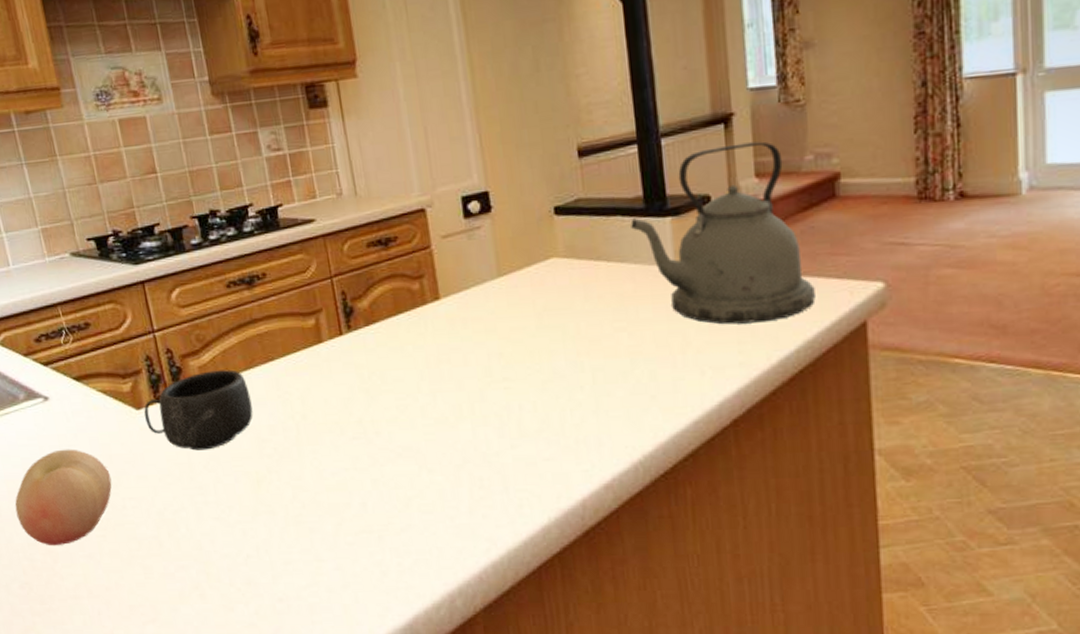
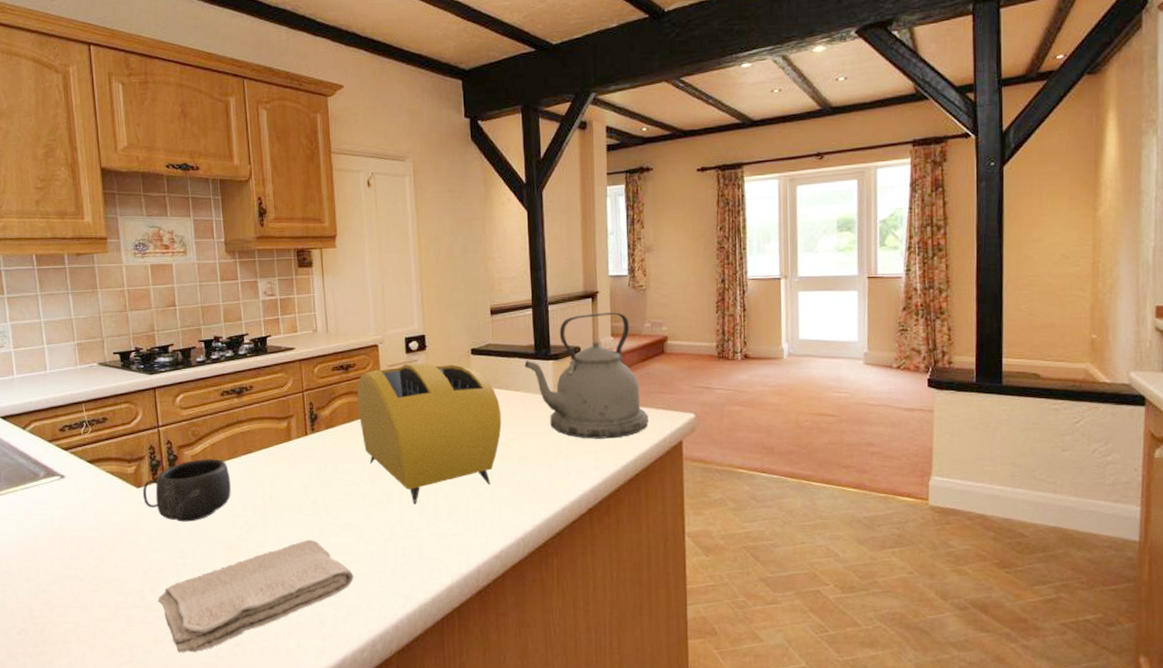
fruit: present [15,449,112,546] -> none [23,518,109,599]
washcloth: none [178,469,419,610] -> present [158,539,354,653]
toaster: none [402,230,604,421] -> present [357,363,502,504]

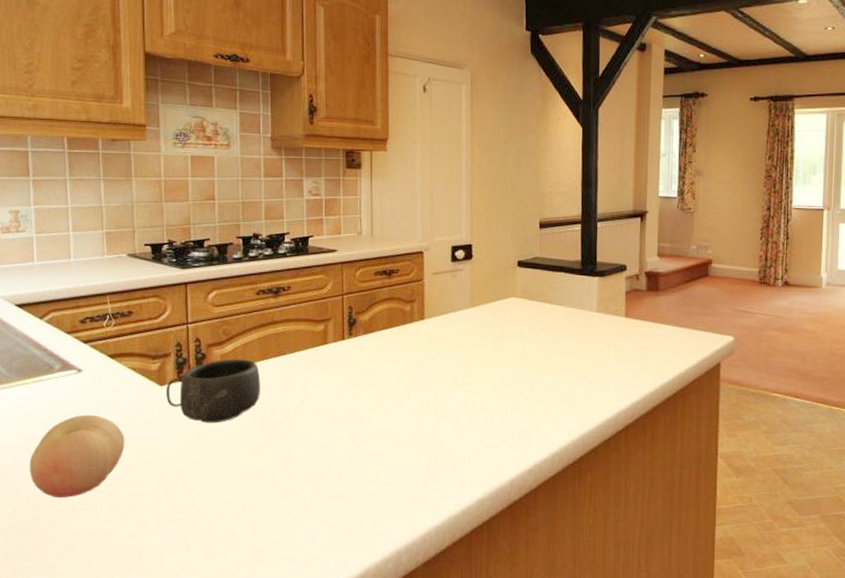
fruit: none [23,518,109,599] -> present [29,414,125,498]
washcloth: present [158,539,354,653] -> none [174,446,383,559]
toaster: present [357,363,502,504] -> none [398,272,544,415]
kettle: present [524,312,649,439] -> none [570,232,689,357]

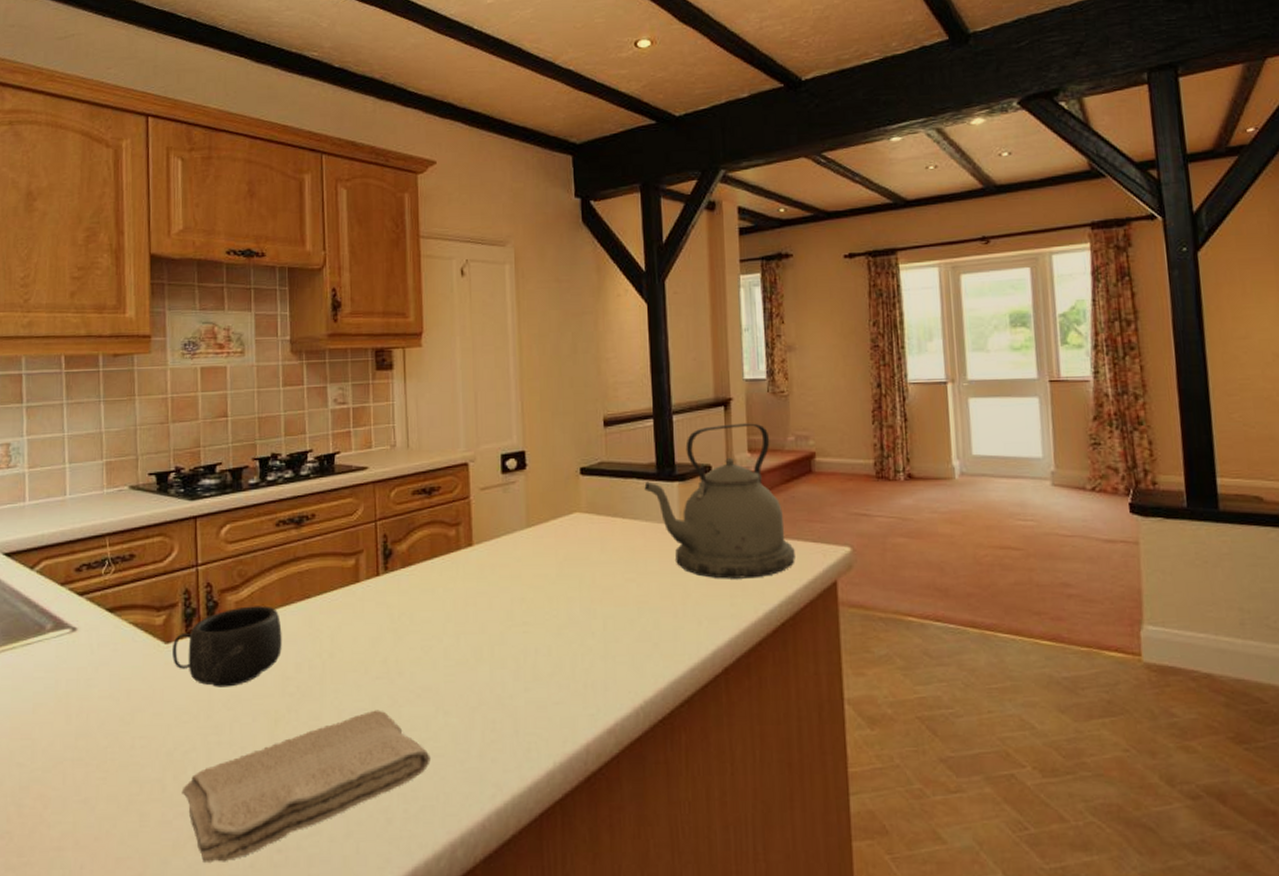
fruit: present [29,414,125,498] -> none [14,683,125,790]
washcloth: none [174,446,383,559] -> present [181,710,430,862]
kettle: none [570,232,689,357] -> present [644,423,795,579]

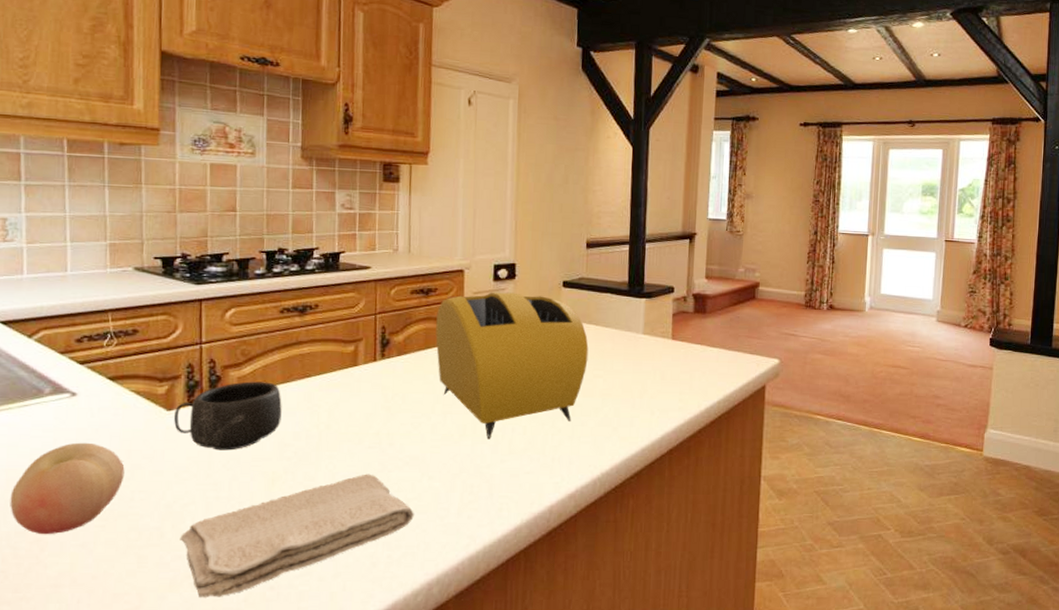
fruit: none [14,683,125,790] -> present [10,442,125,535]
toaster: none [441,485,617,664] -> present [435,292,589,439]
kettle: present [644,423,795,579] -> none [616,254,735,380]

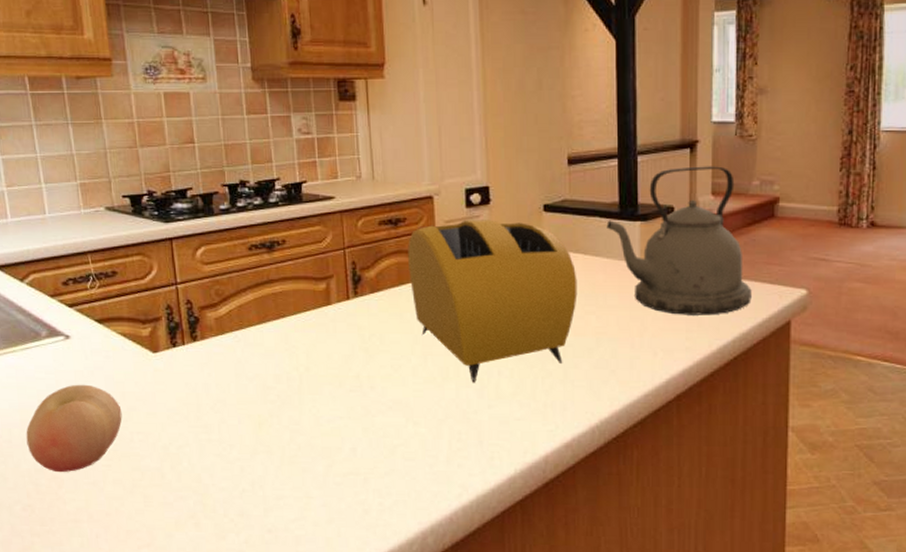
mug: present [174,381,282,451] -> none [160,322,261,393]
washcloth: present [180,474,414,597] -> none [179,418,402,538]
kettle: none [616,254,735,380] -> present [606,166,752,315]

